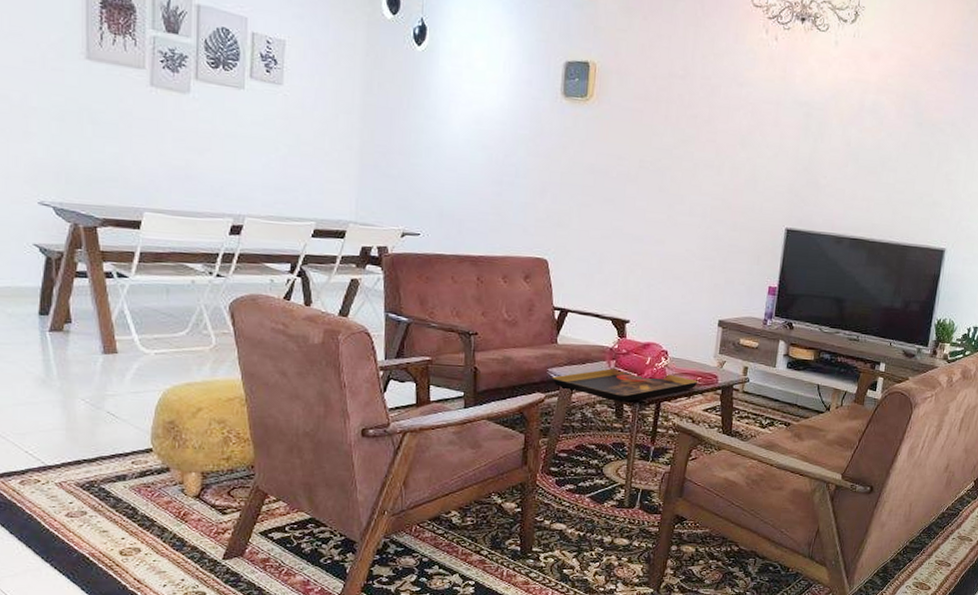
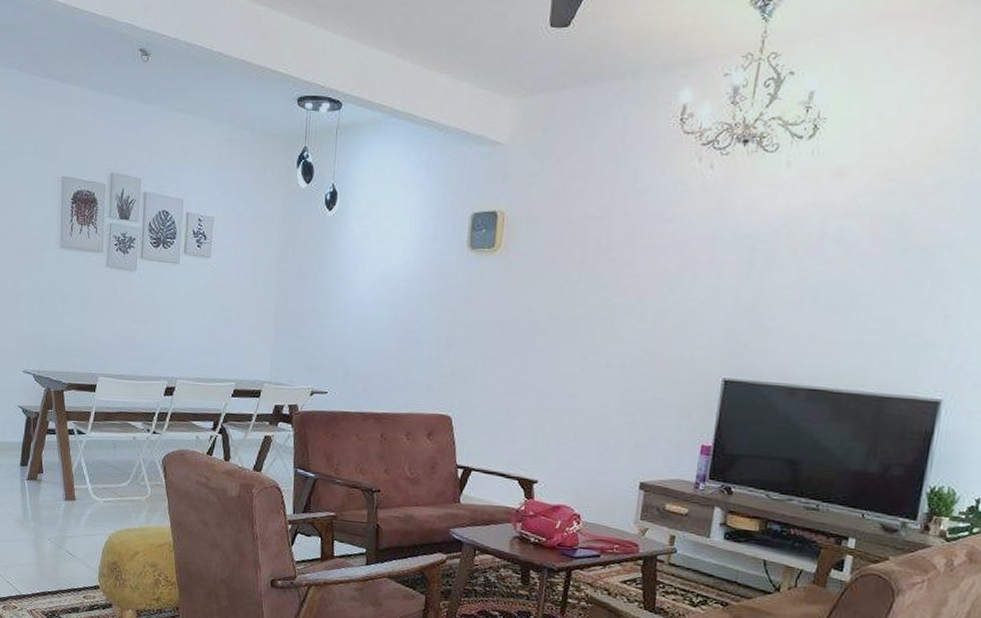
decorative tray: present [552,367,698,403] -> none [454,530,616,569]

